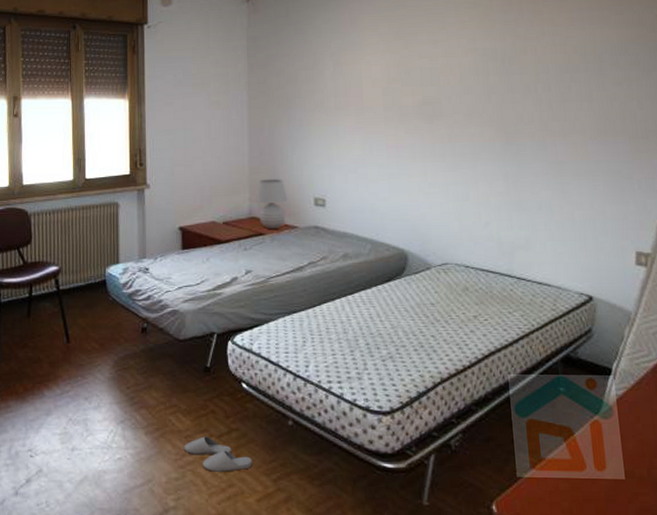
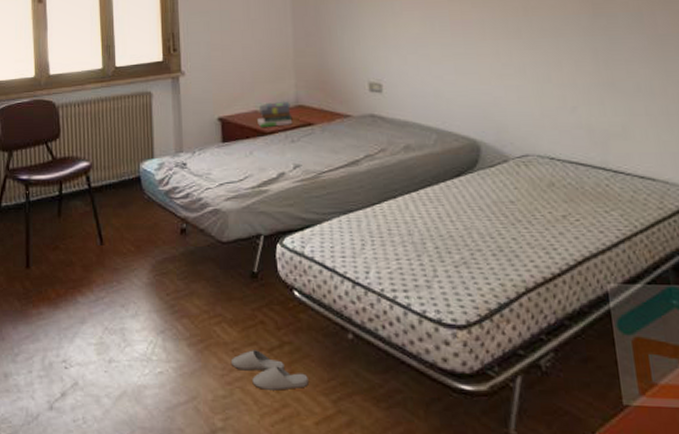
books: none [214,214,246,237] -> present [257,102,293,128]
table lamp: present [256,179,286,230] -> none [303,63,337,119]

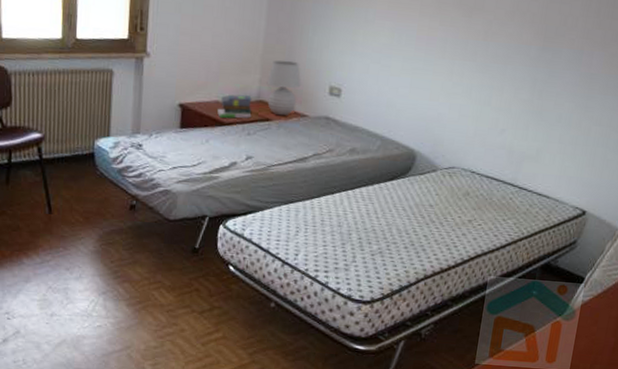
slippers: present [230,350,309,391] -> none [164,311,231,344]
table lamp: none [303,63,337,119] -> present [267,60,300,116]

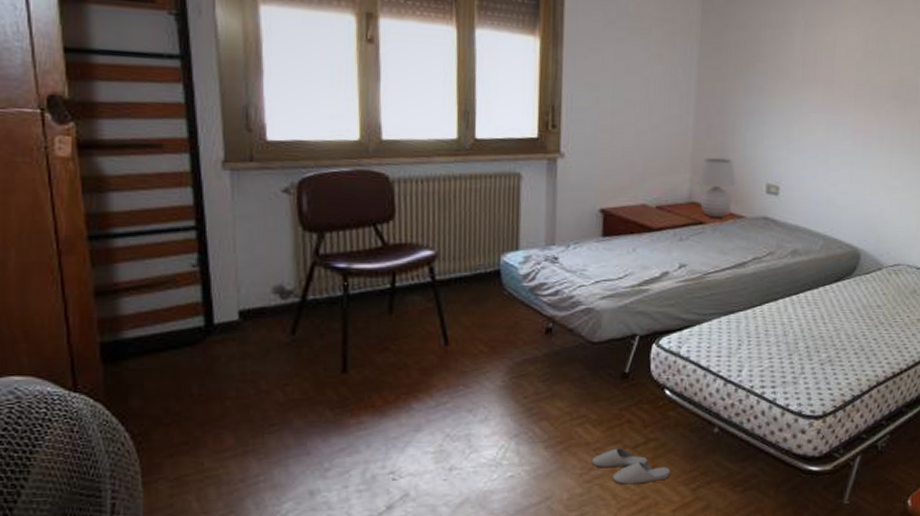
slippers: none [164,311,231,344] -> present [591,448,670,485]
books: present [217,95,252,119] -> none [645,197,684,224]

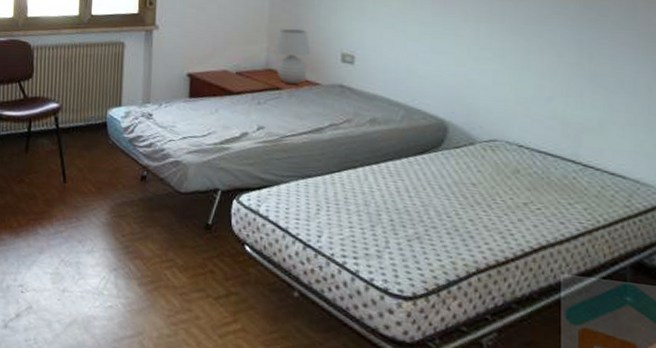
slippers: present [591,448,670,485] -> none [177,296,251,337]

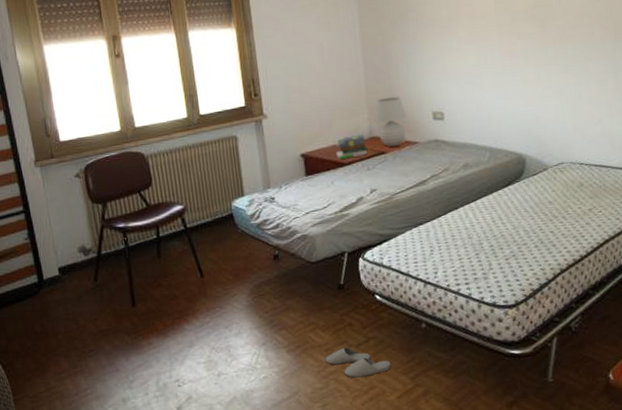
slippers: none [177,296,251,337] -> present [325,347,391,378]
books: none [226,64,261,88] -> present [336,135,368,160]

